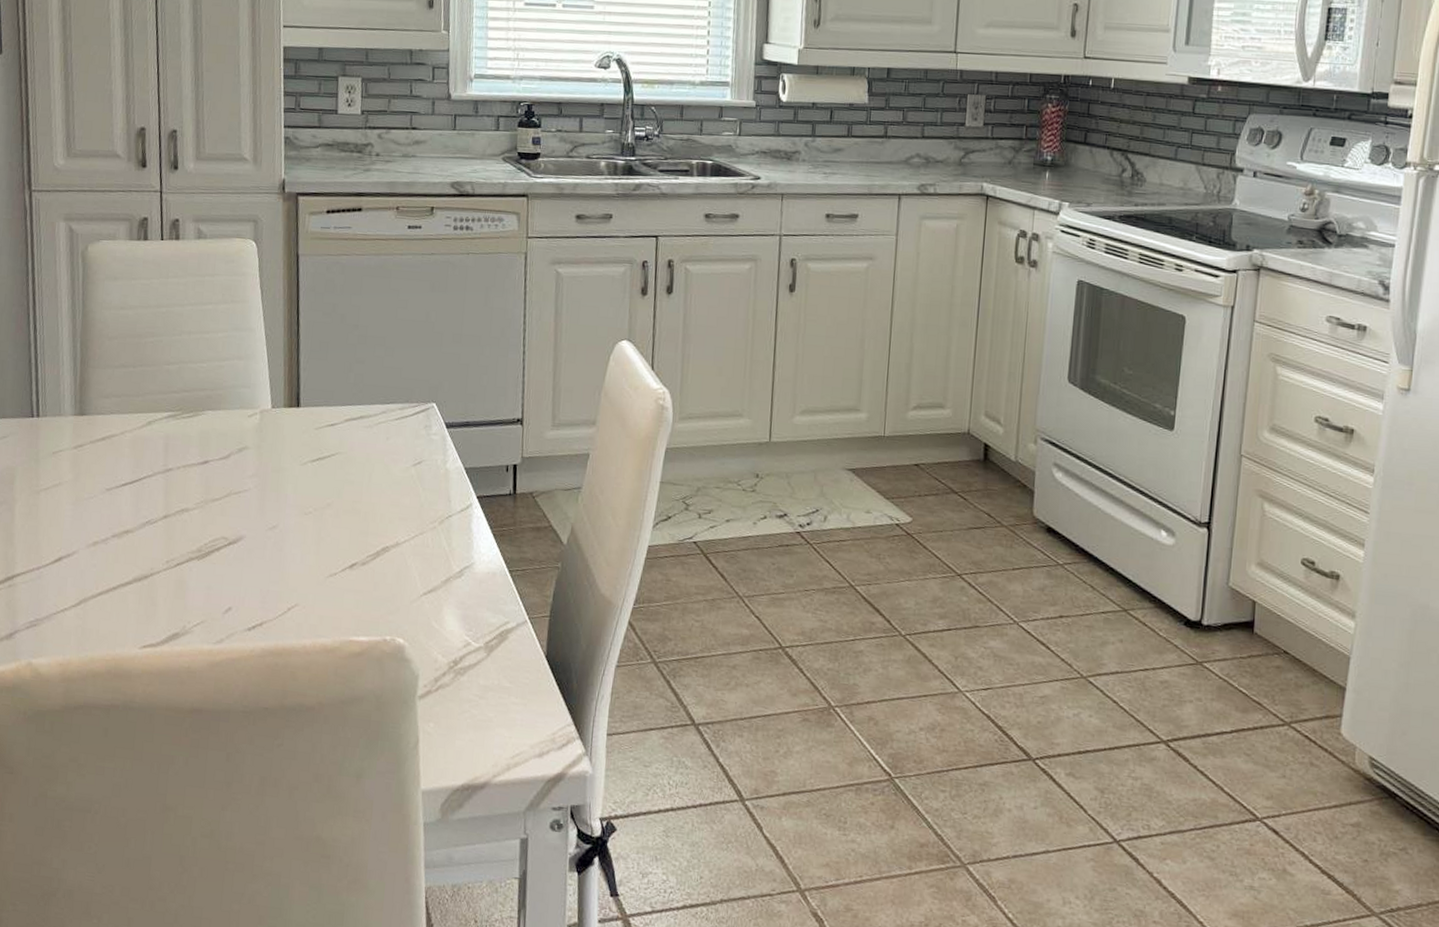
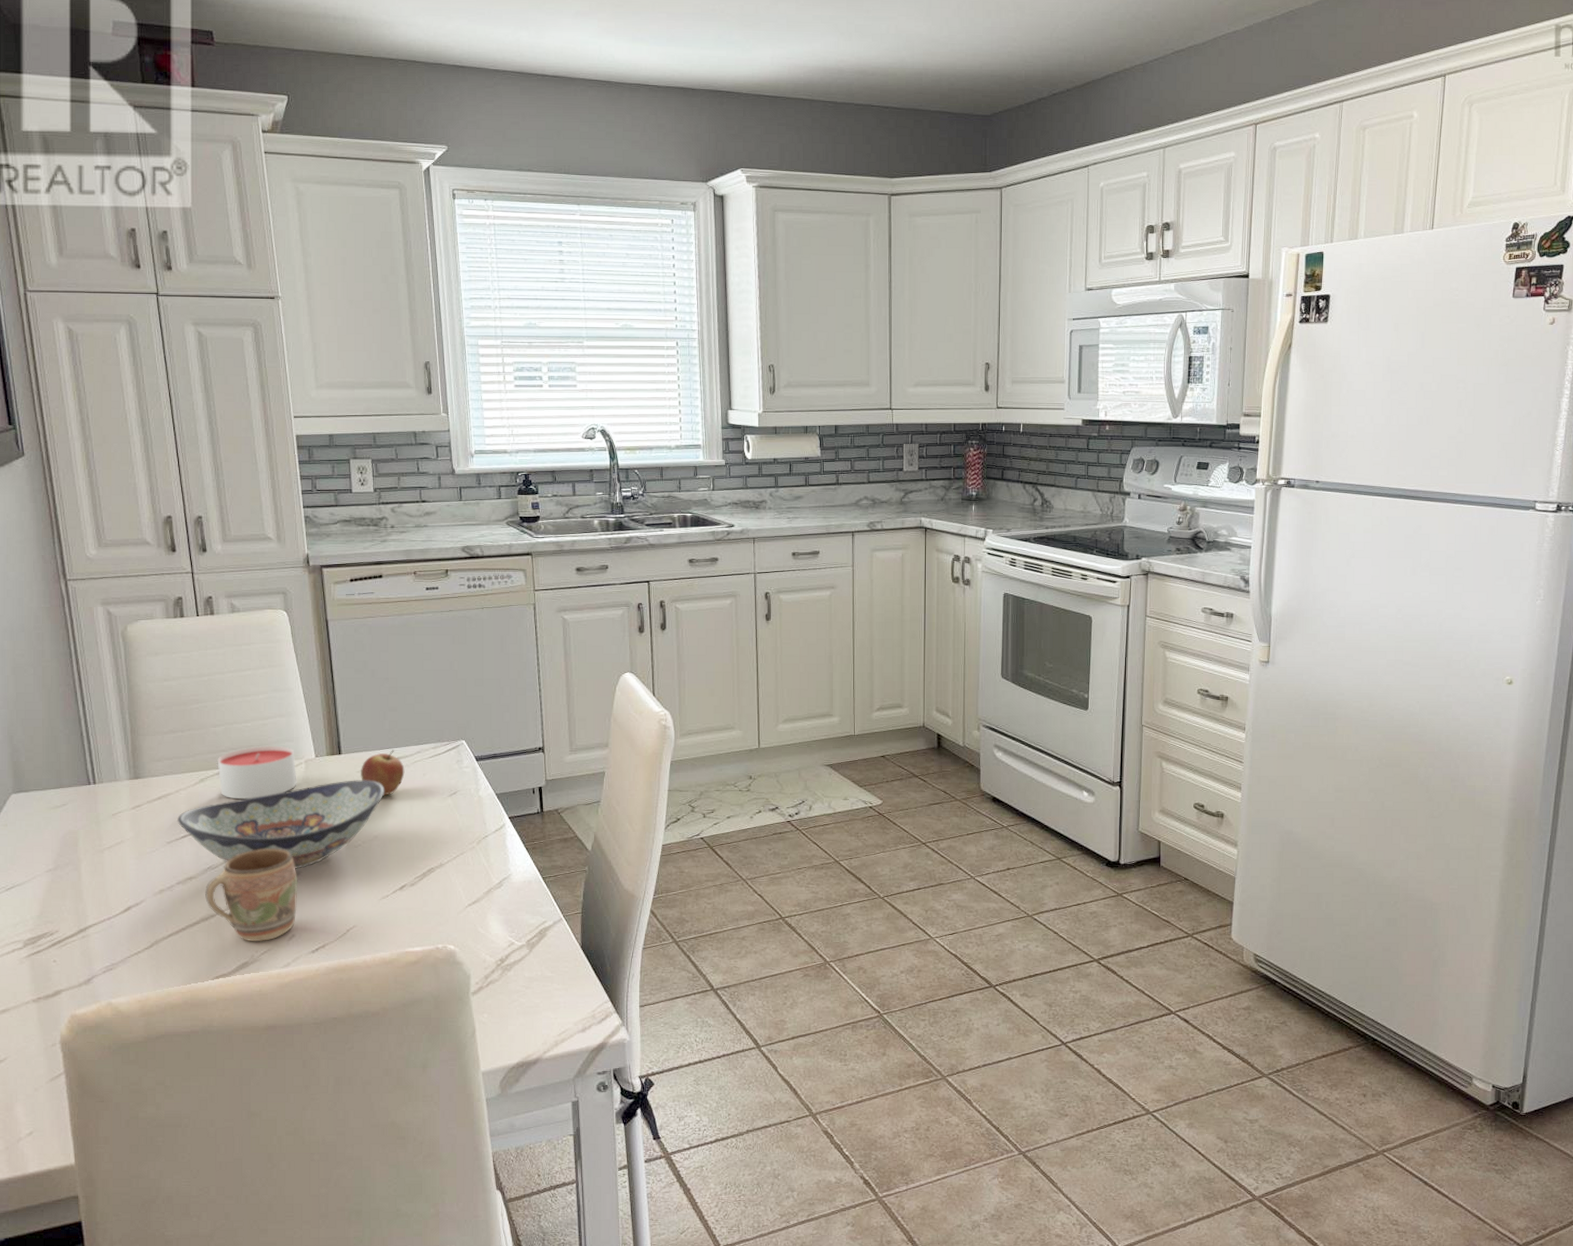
decorative bowl: none [119,437,343,533] -> present [177,780,384,869]
mug: none [140,506,240,611] -> present [205,849,297,941]
candle: none [167,390,251,449] -> present [217,745,297,800]
fruit: none [317,406,367,459] -> present [360,749,405,796]

